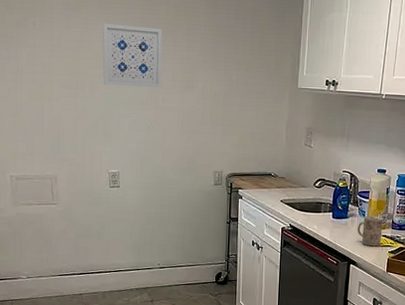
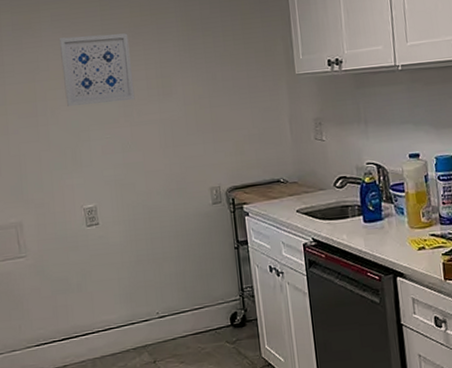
mug: present [357,215,383,247] -> none [396,211,430,251]

